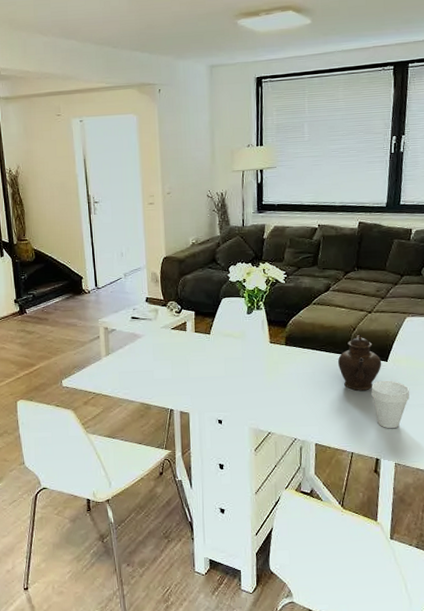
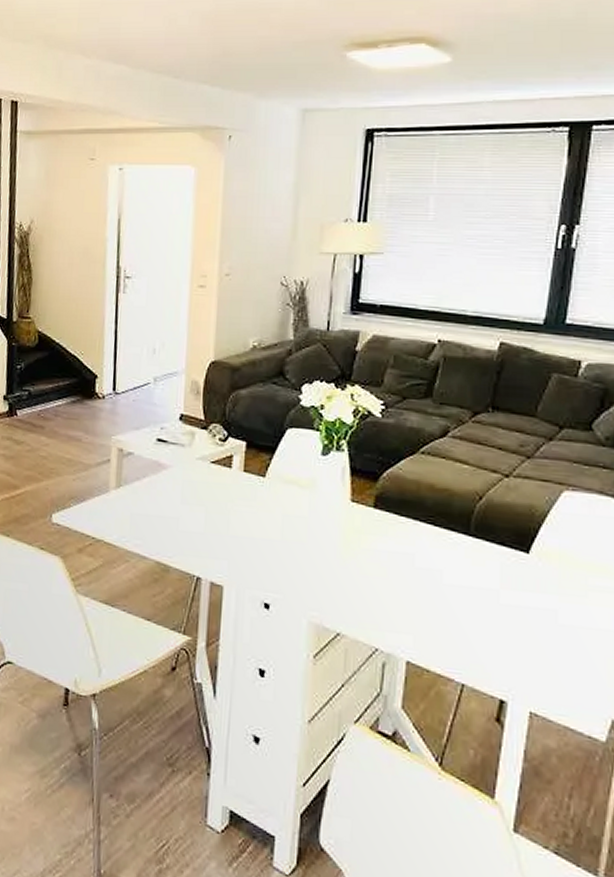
teapot: present [338,335,382,391] -> none [452,507,520,593]
cup: present [371,380,410,429] -> none [500,581,562,658]

